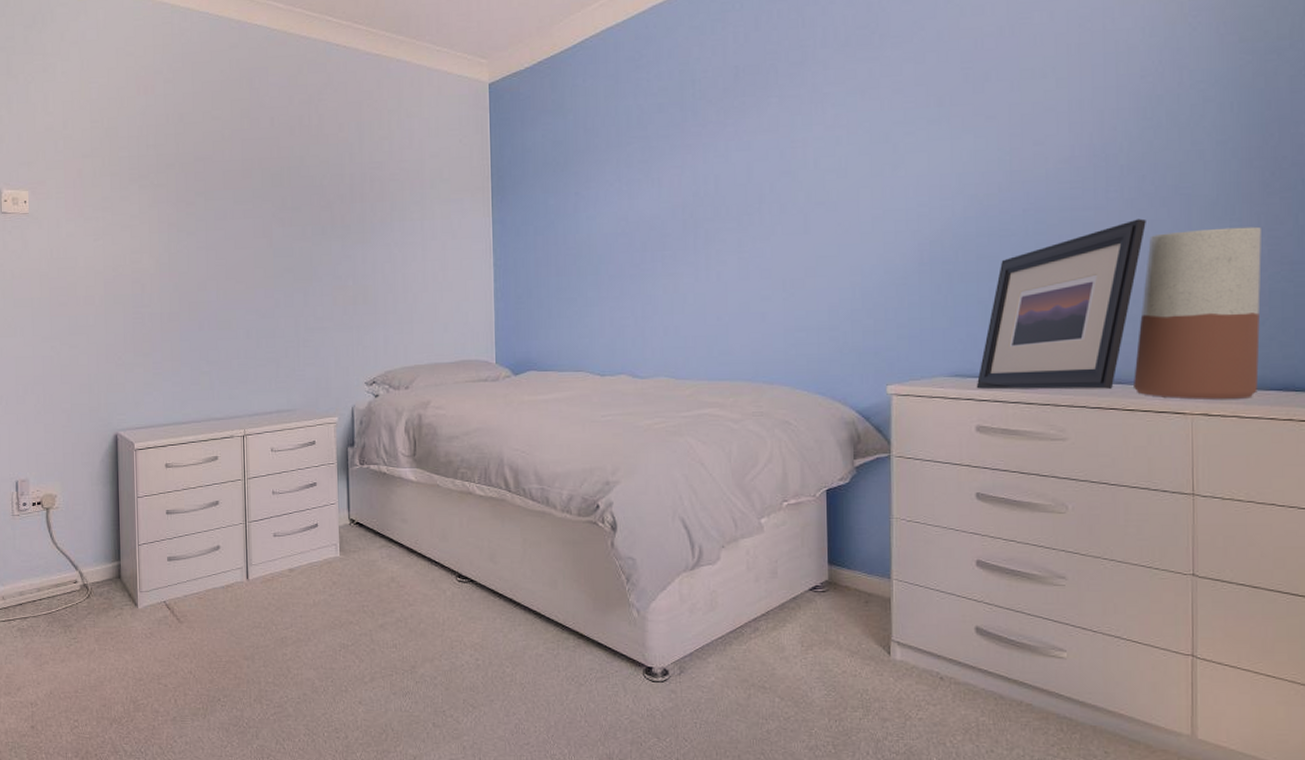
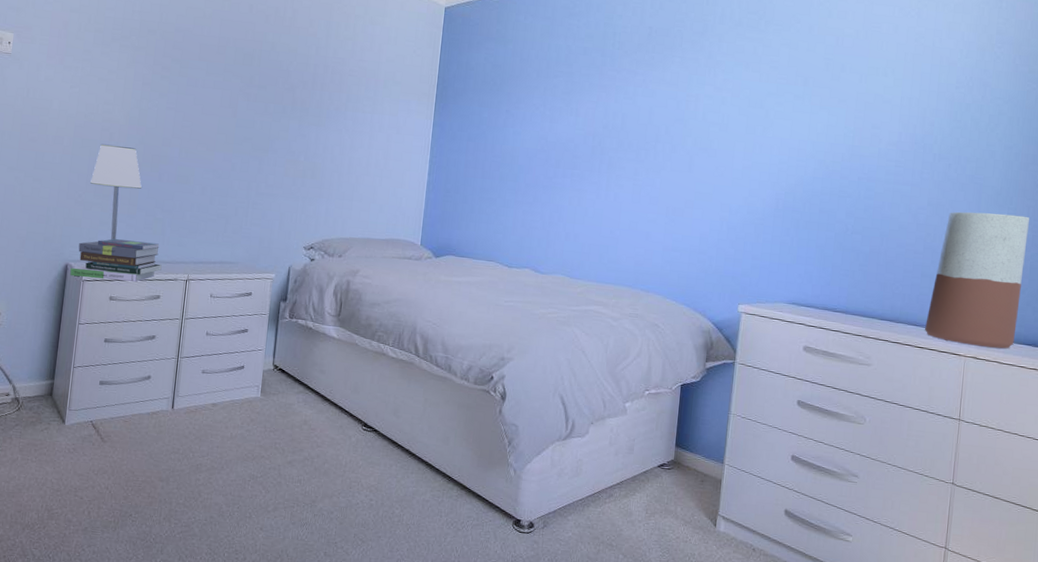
books: none [121,399,215,447] -> present [70,239,162,282]
table lamp: none [128,297,182,430] -> present [87,144,142,263]
picture frame: present [976,218,1146,390] -> none [807,197,948,329]

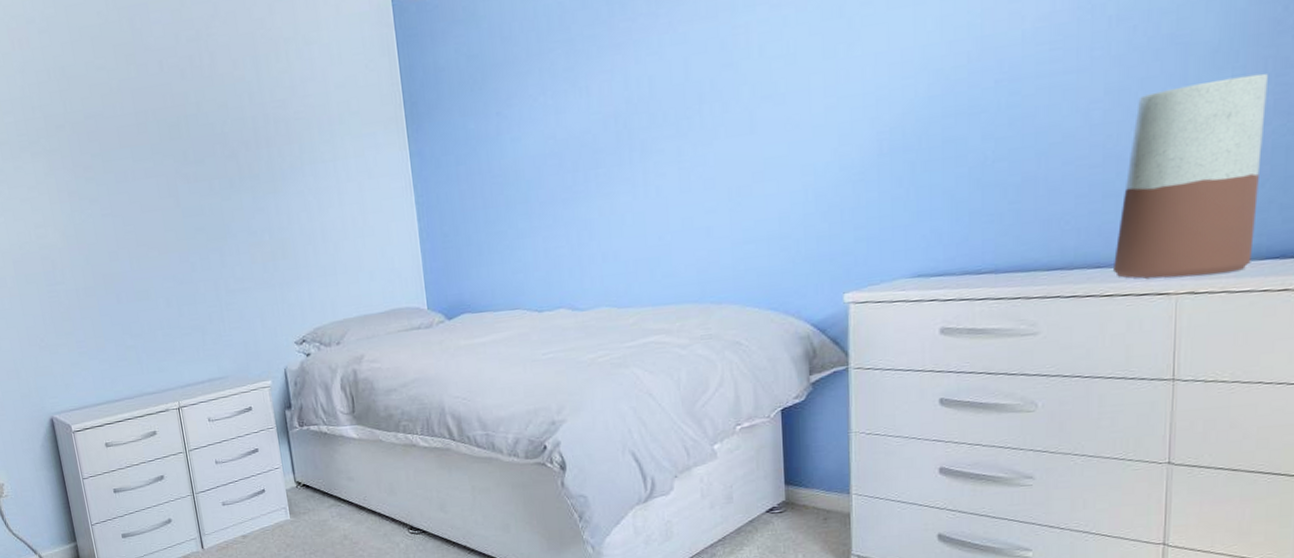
books: present [70,239,162,282] -> none [57,374,149,430]
table lamp: present [87,144,142,263] -> none [45,271,102,412]

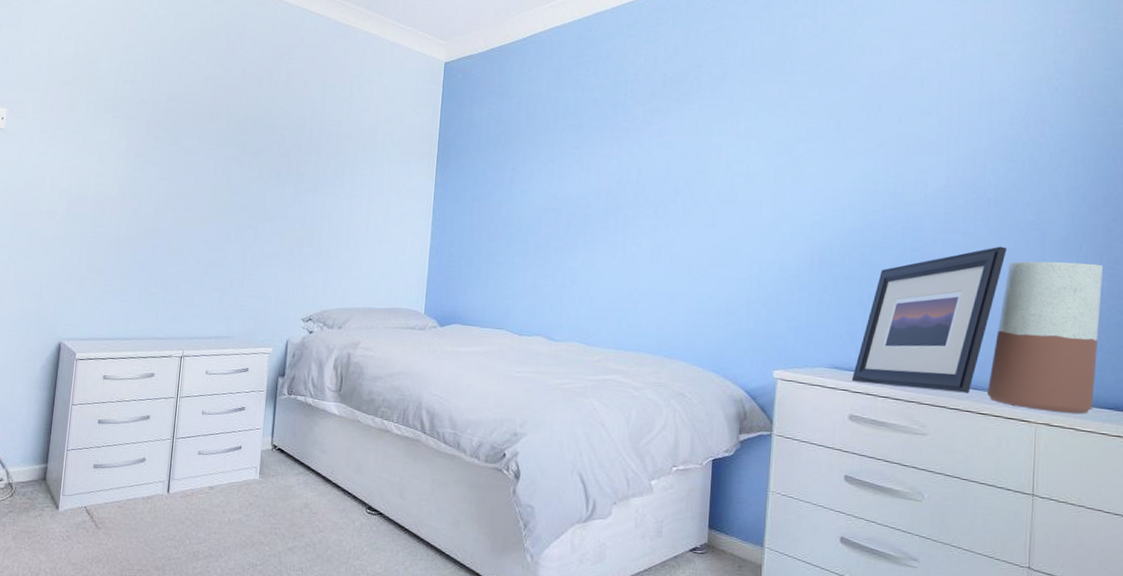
picture frame: none [940,77,1135,289] -> present [851,246,1007,393]

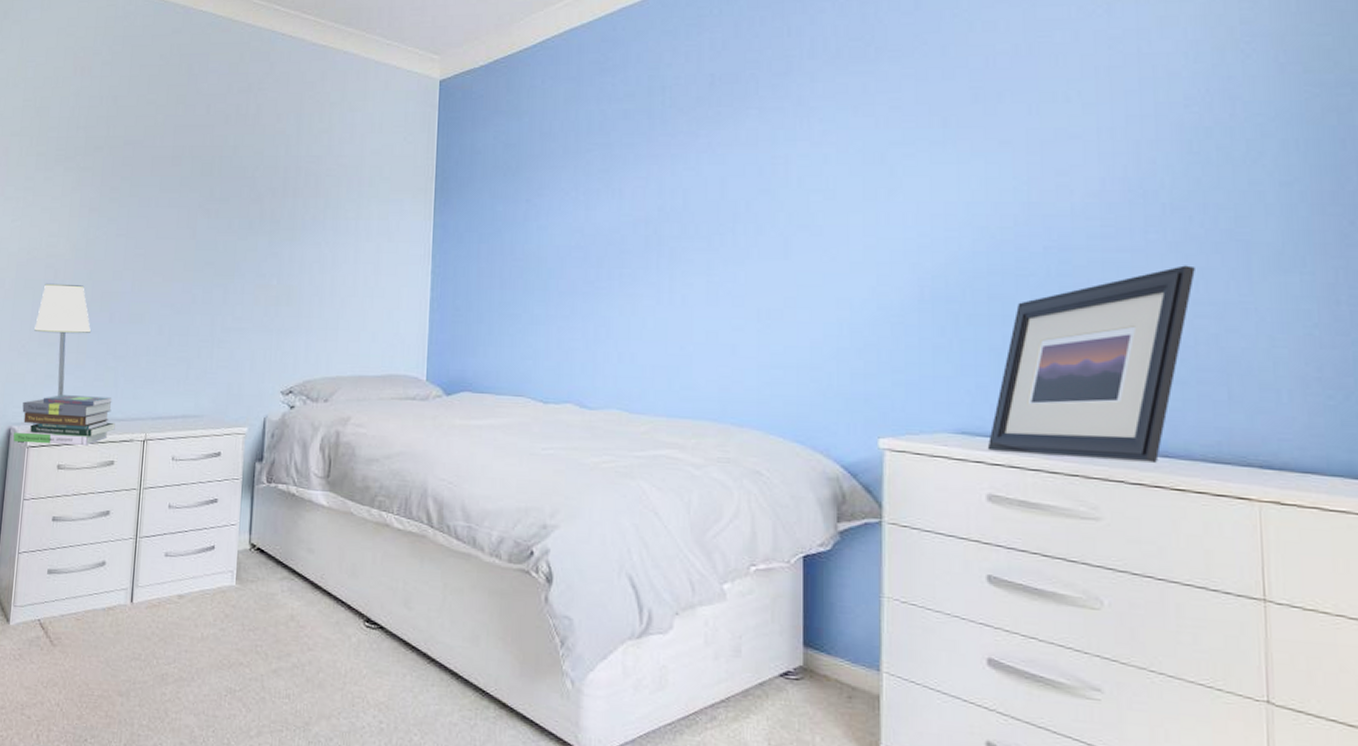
books: none [63,315,156,360] -> present [13,395,115,446]
table lamp: none [80,217,135,342] -> present [32,283,91,426]
vase: present [988,261,1104,414] -> none [1184,282,1344,487]

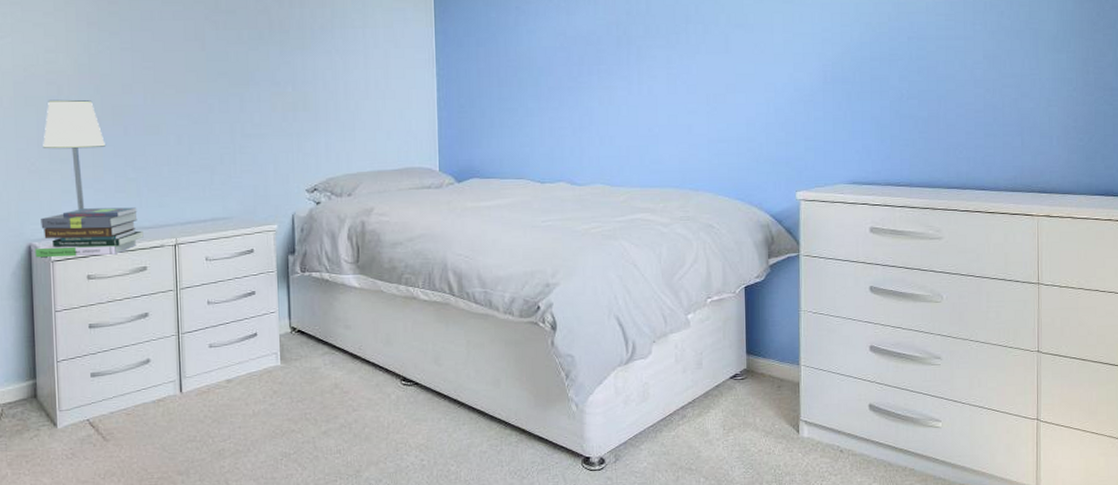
picture frame: present [987,265,1195,462] -> none [870,48,1004,196]

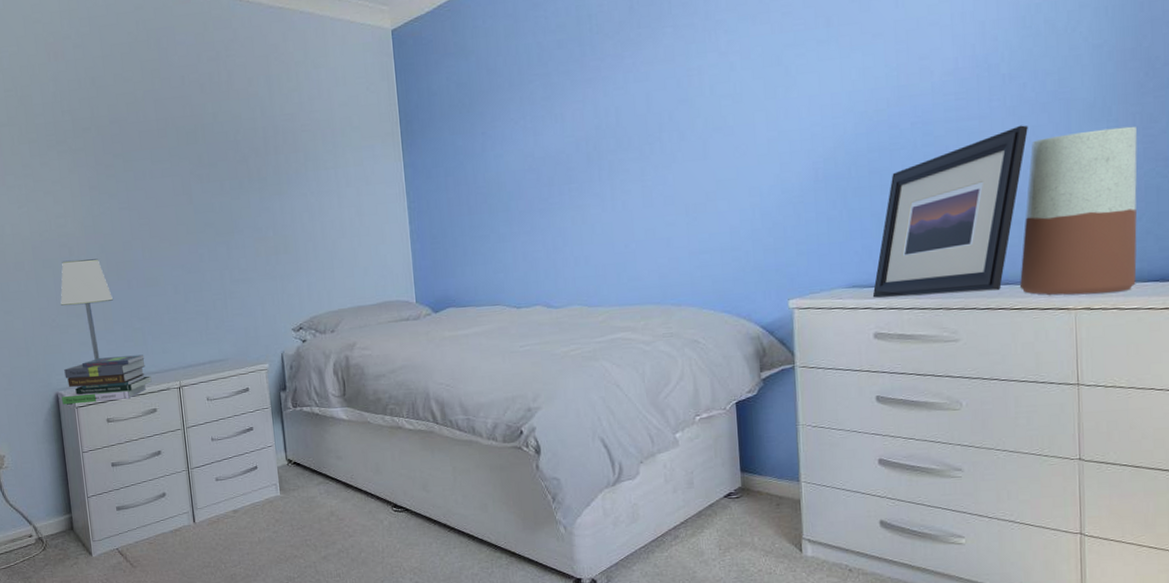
picture frame: none [870,48,1004,196] -> present [872,125,1028,299]
vase: none [994,58,1091,203] -> present [1020,126,1138,296]

